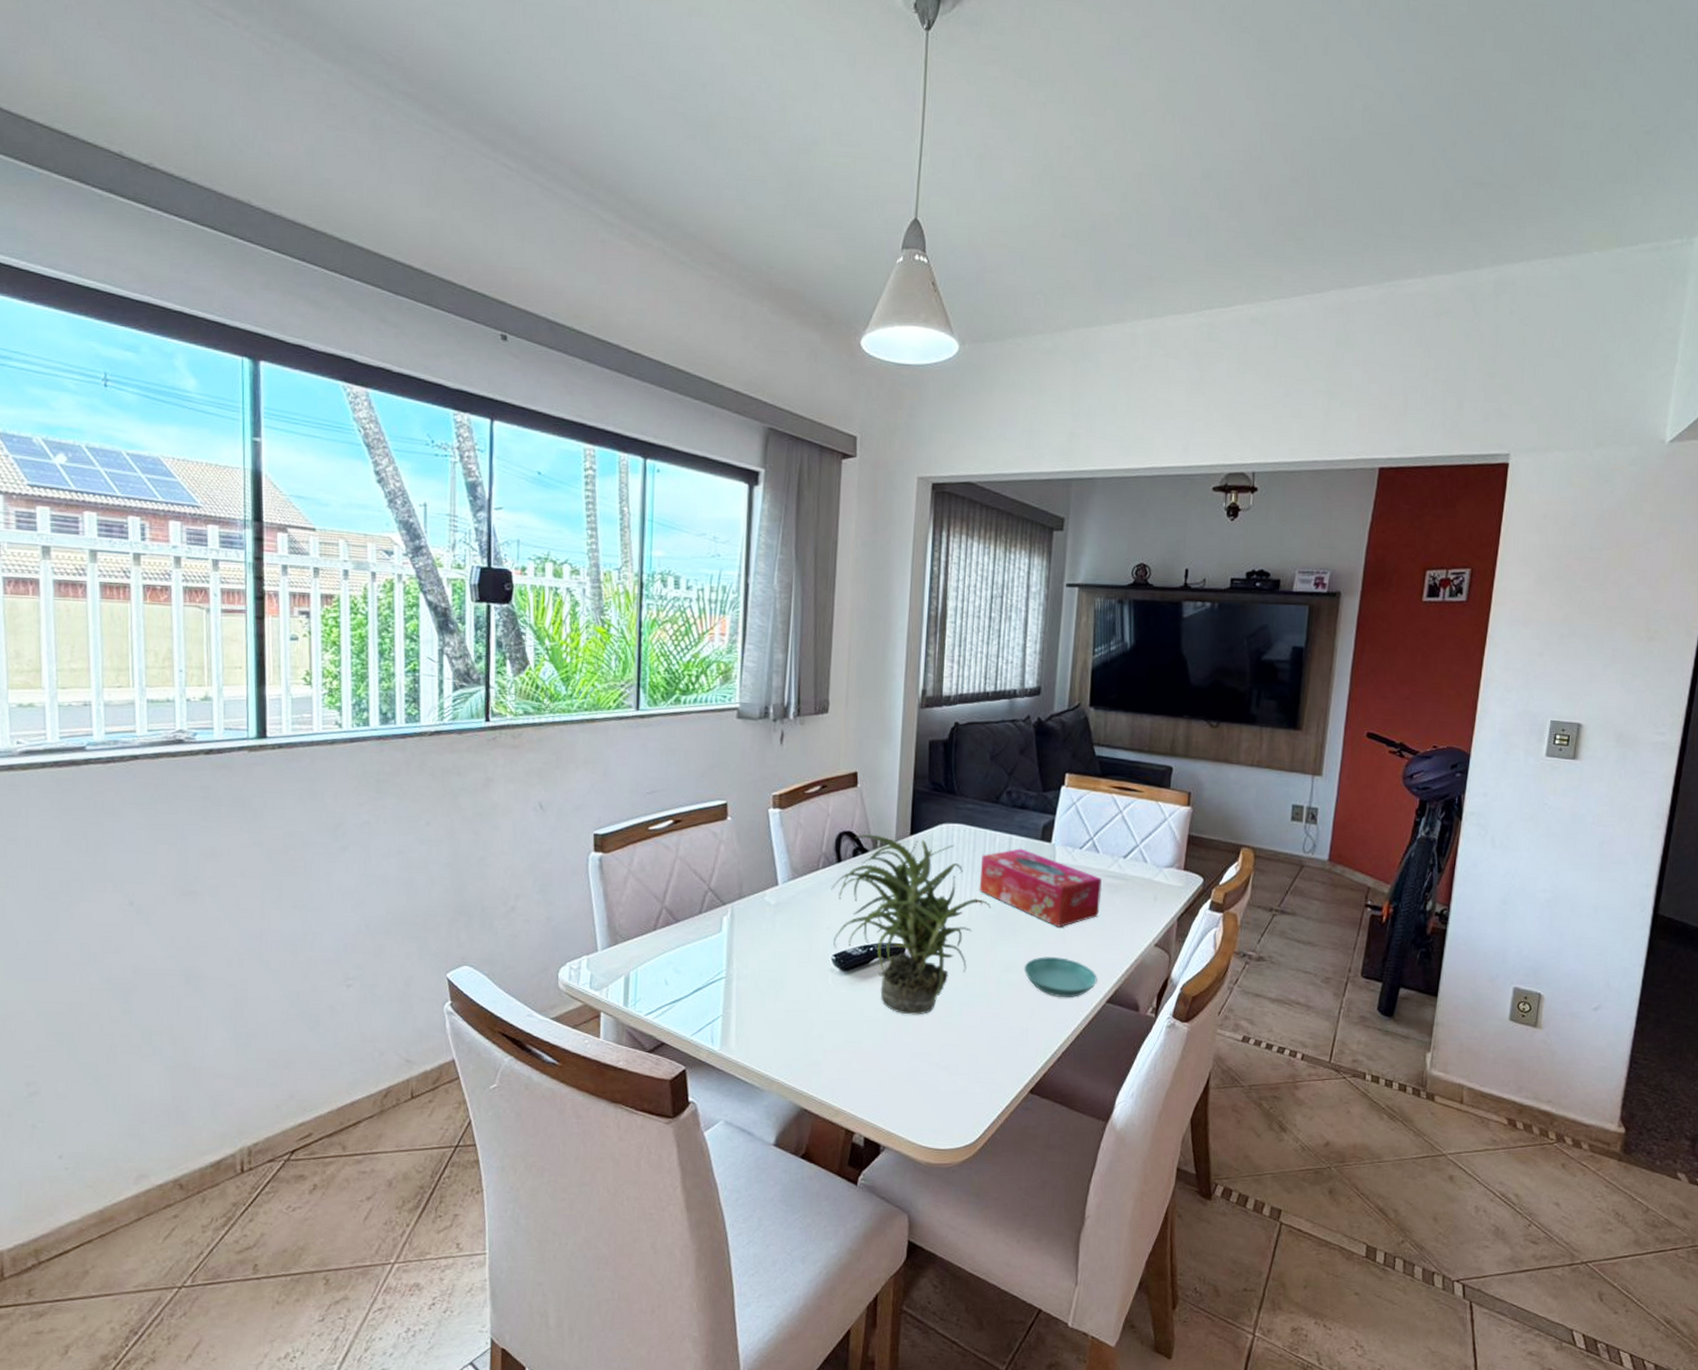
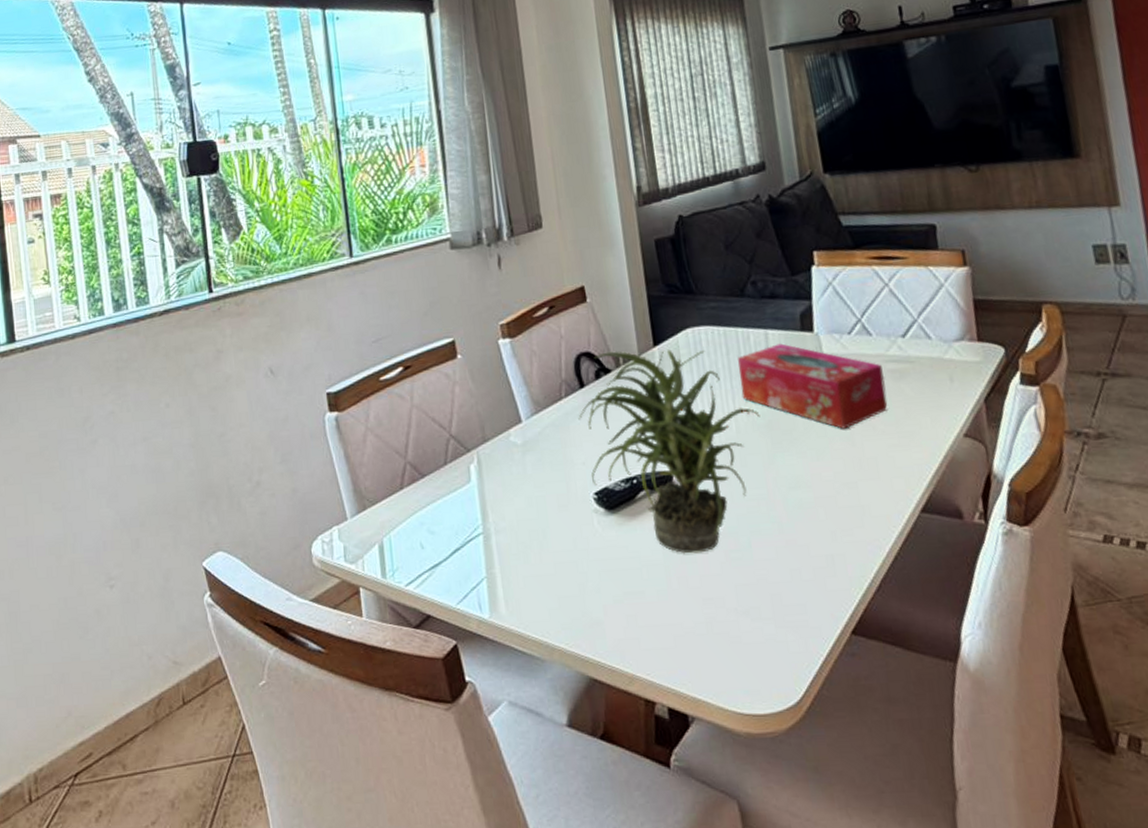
saucer: present [1024,957,1098,998] -> none [813,464,904,512]

